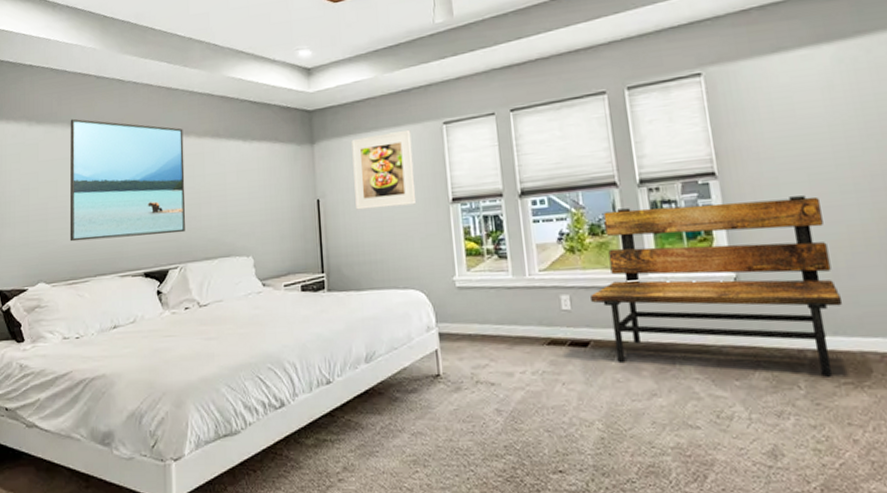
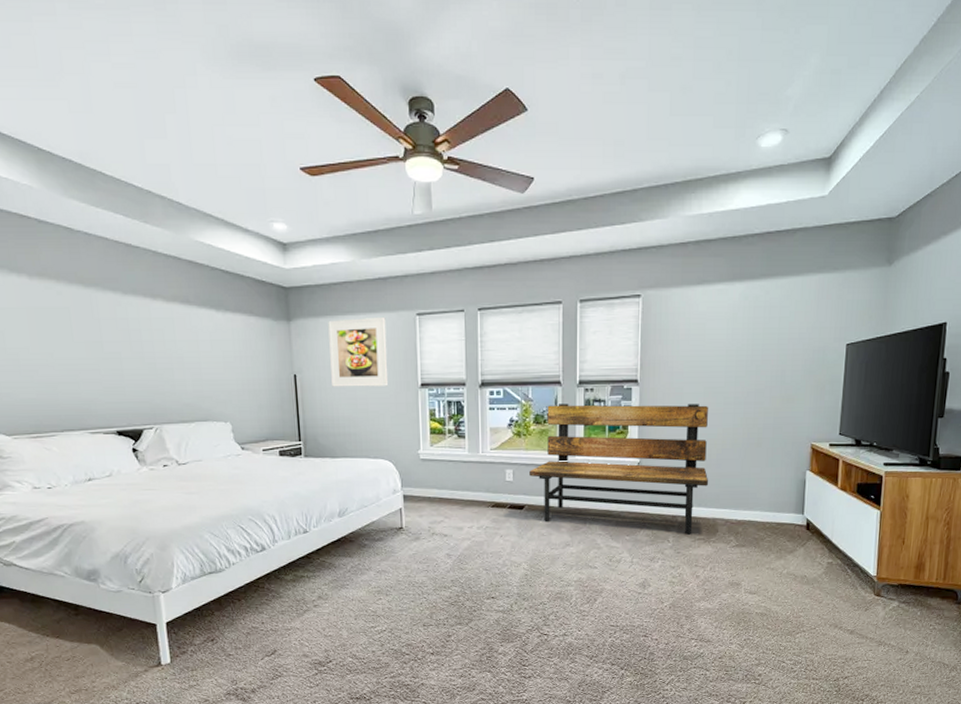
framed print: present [69,118,185,242] -> none [10,265,158,396]

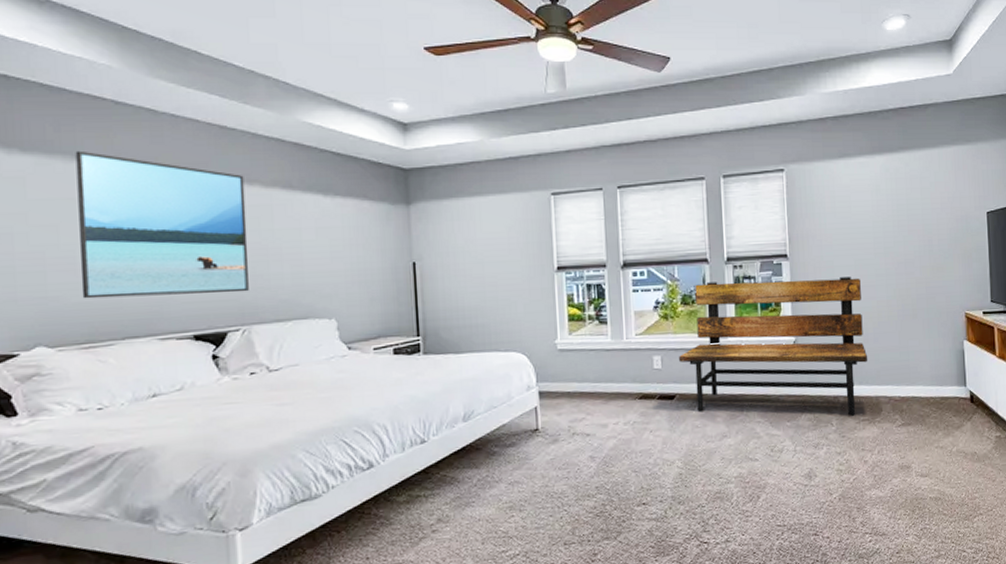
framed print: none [10,265,158,396] -> present [75,150,249,299]
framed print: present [328,316,389,387] -> none [453,197,521,275]

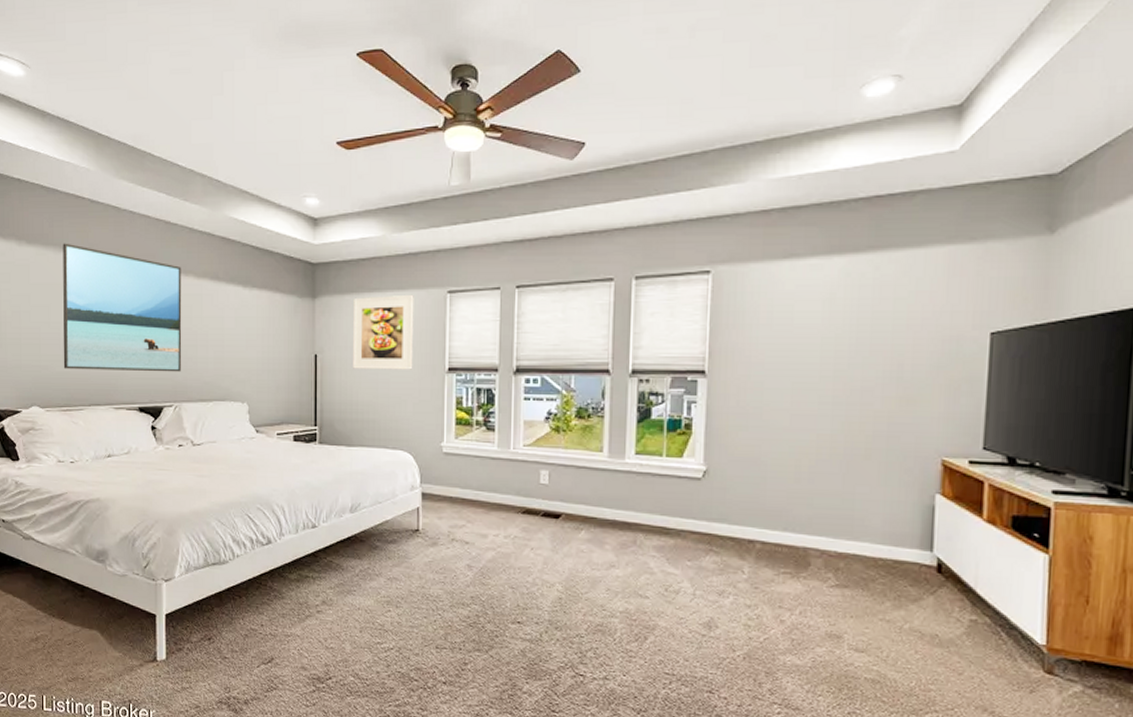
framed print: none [453,197,521,275] -> present [353,294,414,370]
bench: present [679,277,868,416] -> none [568,396,798,566]

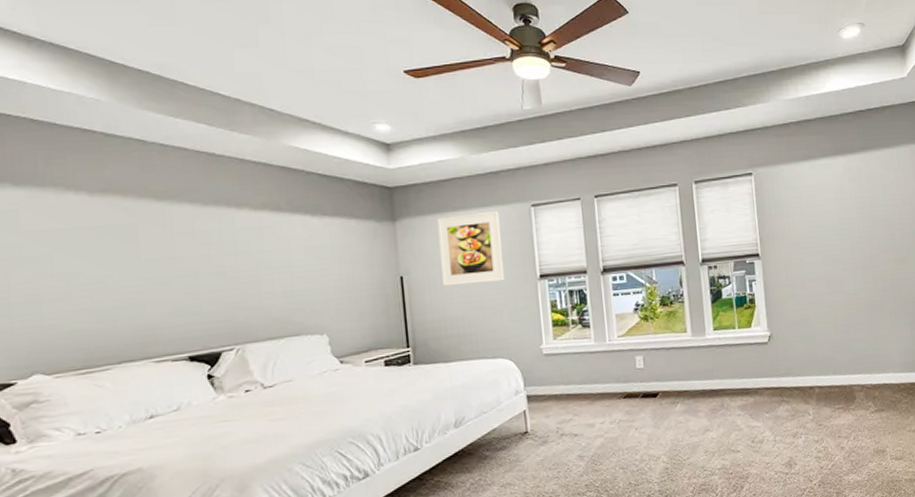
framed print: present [63,243,182,372] -> none [67,182,241,326]

